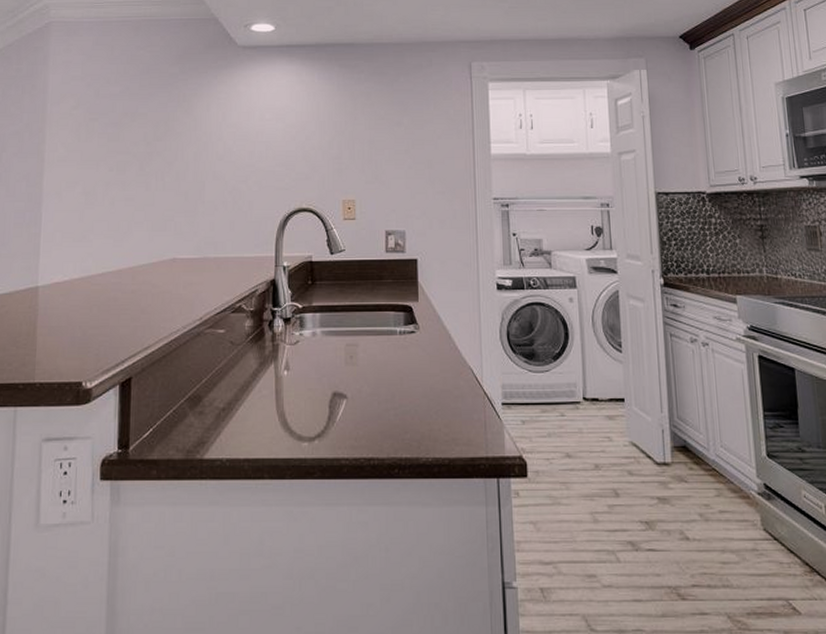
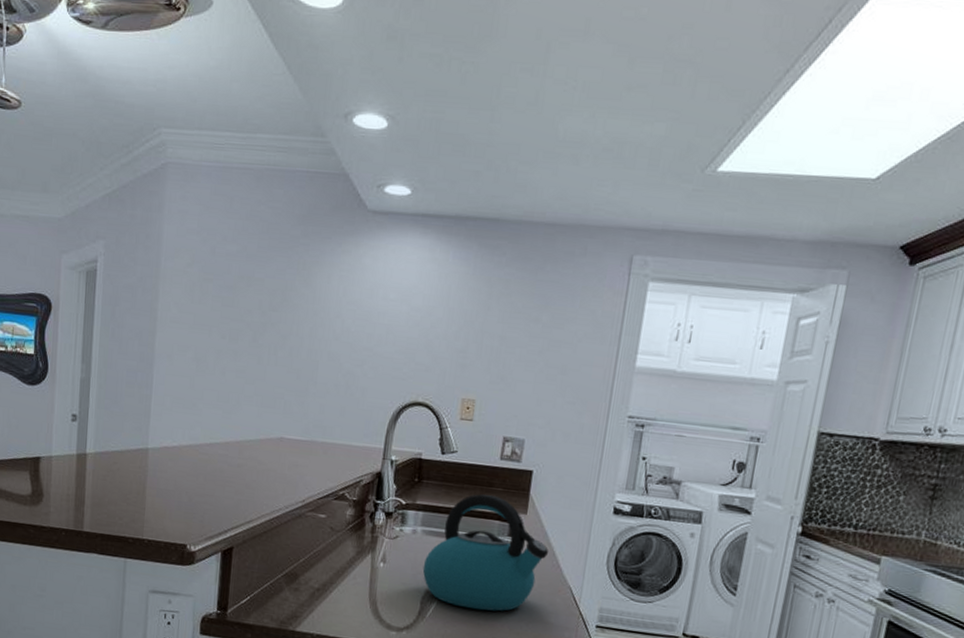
kettle: none [327,288,445,406] -> present [422,494,549,612]

